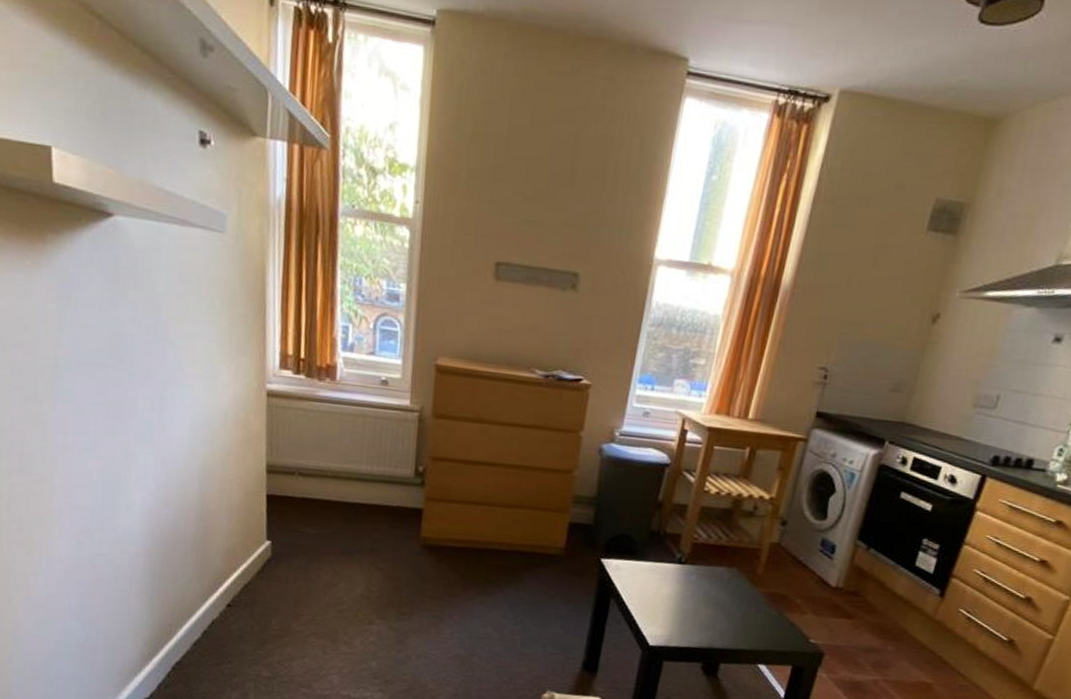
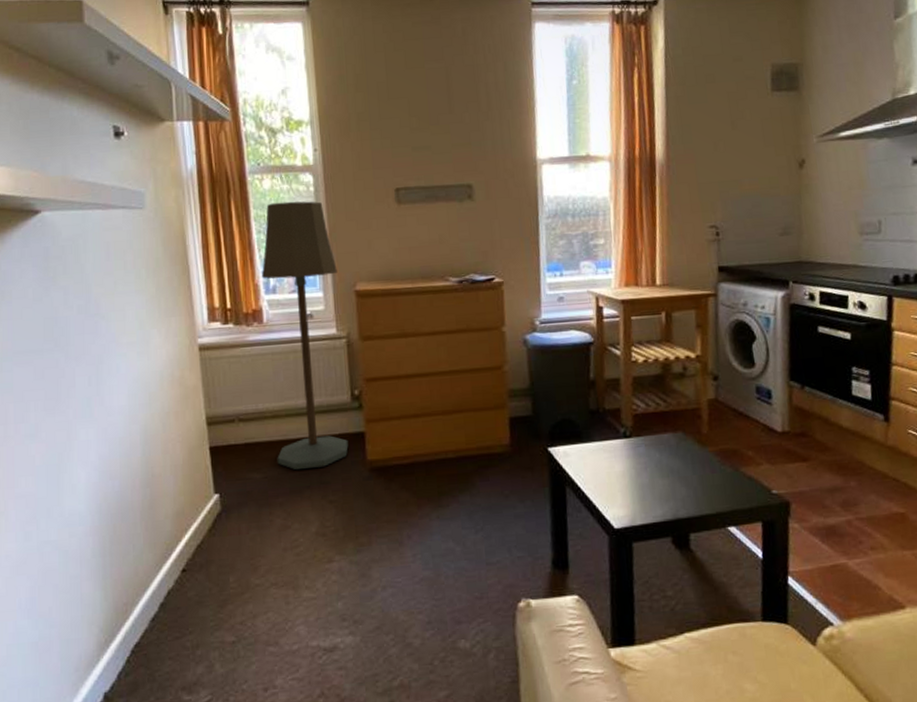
floor lamp: none [332,253,421,535] -> present [261,201,349,471]

